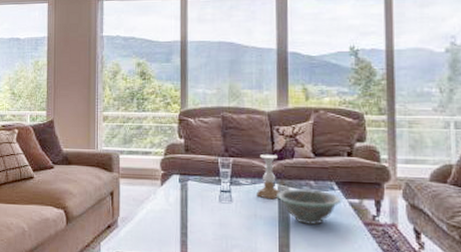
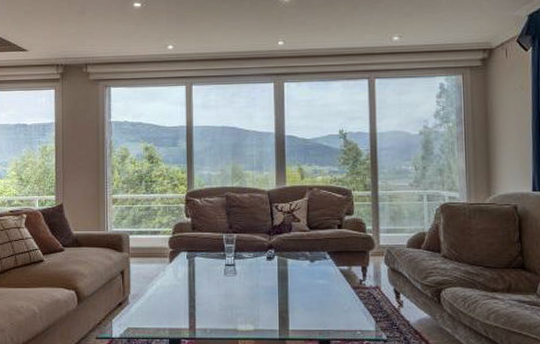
candle holder: present [256,153,281,200] -> none [258,229,280,270]
decorative bowl: present [276,188,341,226] -> none [276,259,333,292]

